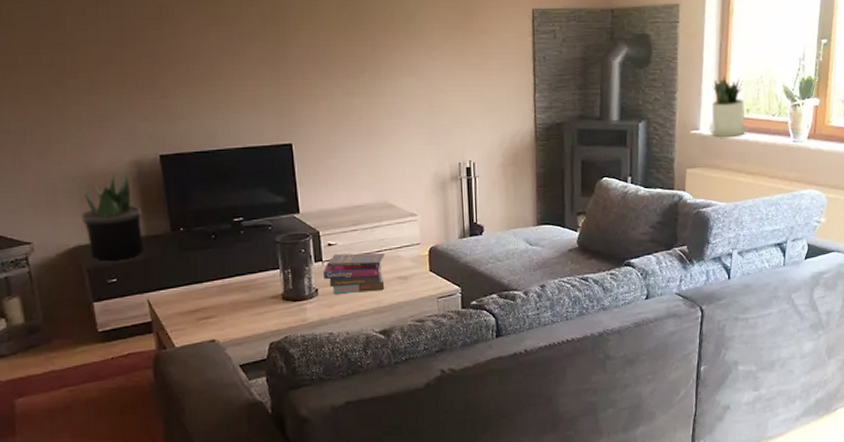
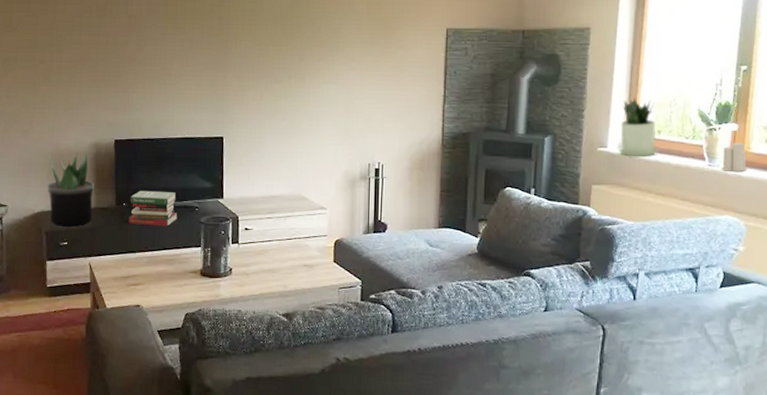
books: none [188,210,248,251] -> present [128,190,178,227]
books: present [323,253,386,294] -> none [238,238,295,276]
candle: none [804,115,828,147] -> present [721,141,748,173]

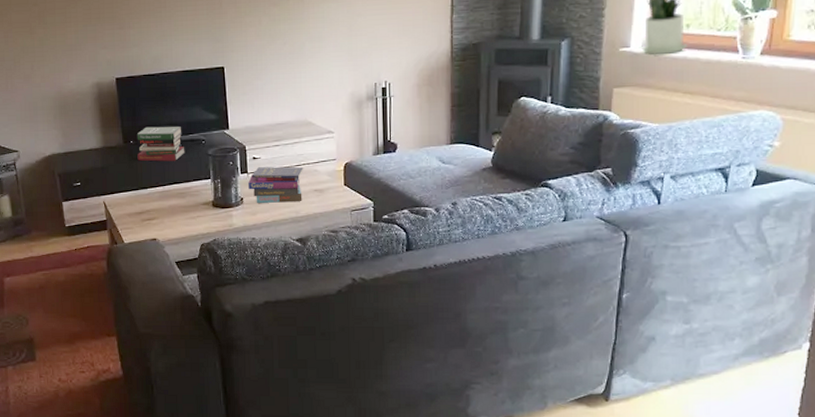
planter: present [47,152,95,227] -> none [51,92,101,167]
books: none [238,238,295,276] -> present [248,166,304,203]
candle: present [721,141,748,173] -> none [756,29,787,63]

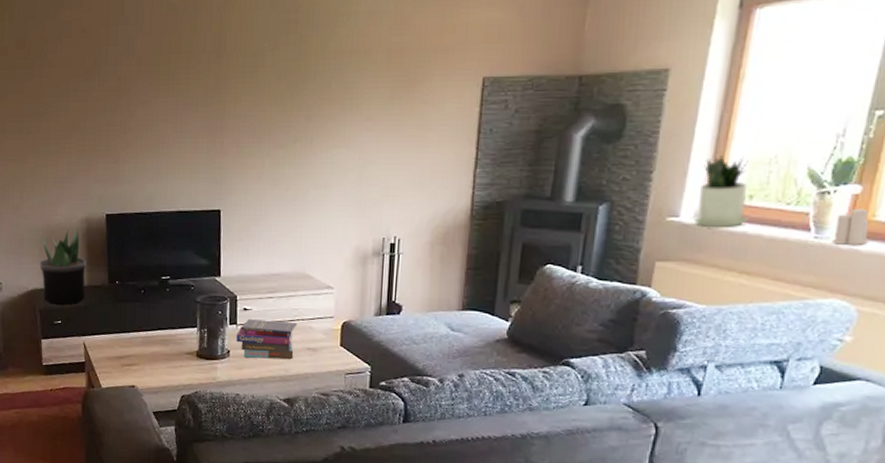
planter: none [51,92,101,167] -> present [38,228,87,305]
books: present [136,126,185,162] -> none [122,267,173,306]
candle: none [756,29,787,63] -> present [831,206,870,246]

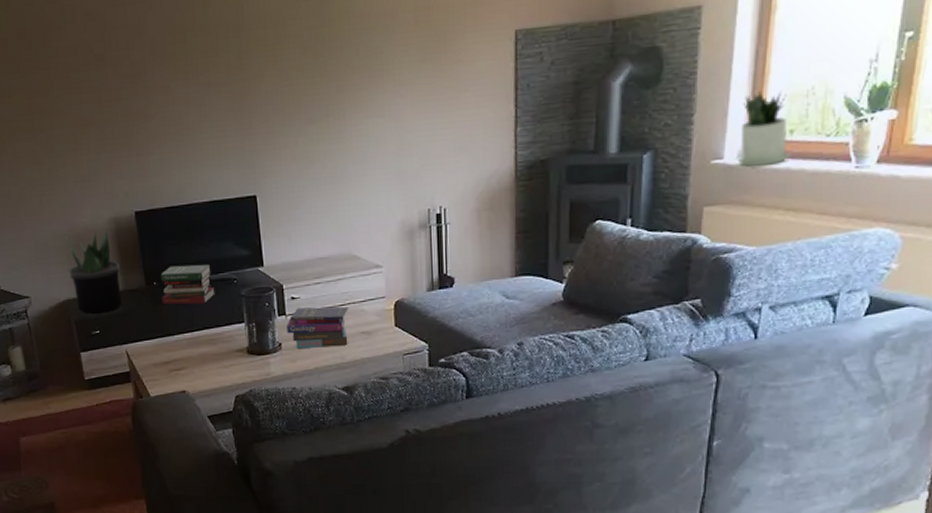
books: none [122,267,173,306] -> present [160,264,215,305]
candle: present [831,206,870,246] -> none [872,131,908,173]

